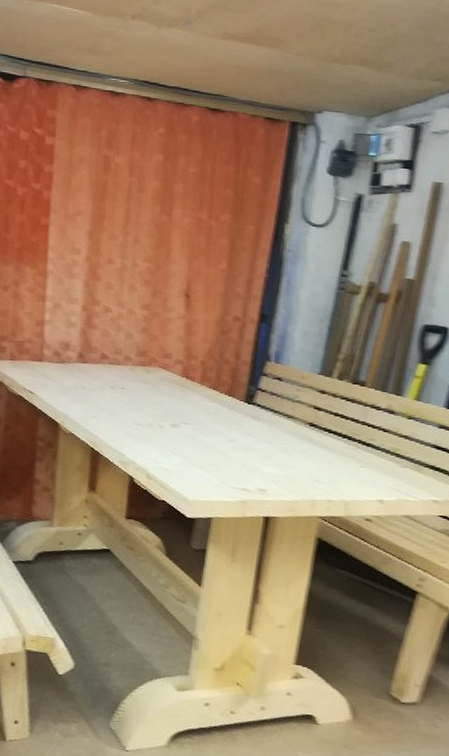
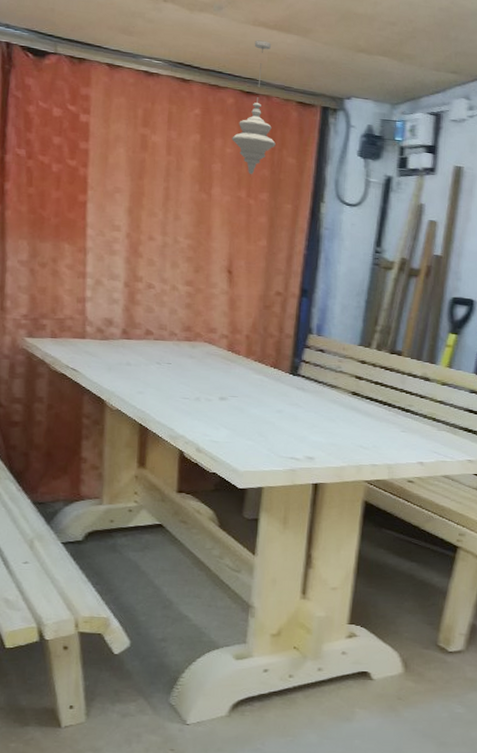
pendant light: none [195,54,241,196] -> present [232,40,276,175]

